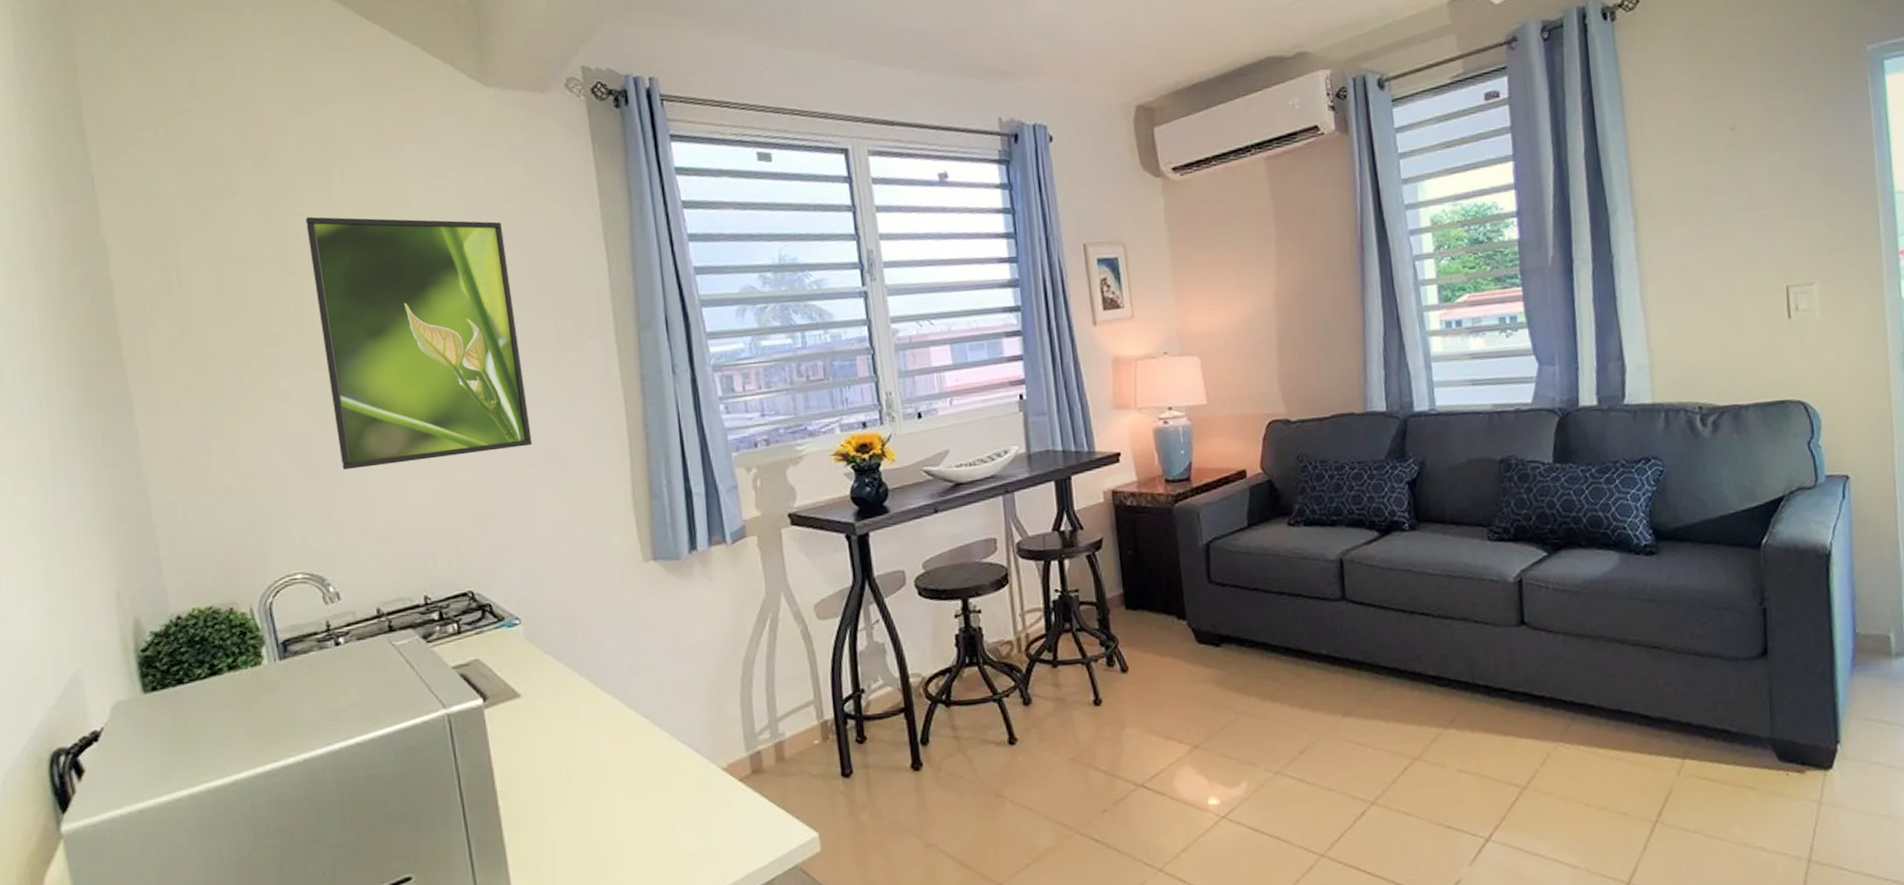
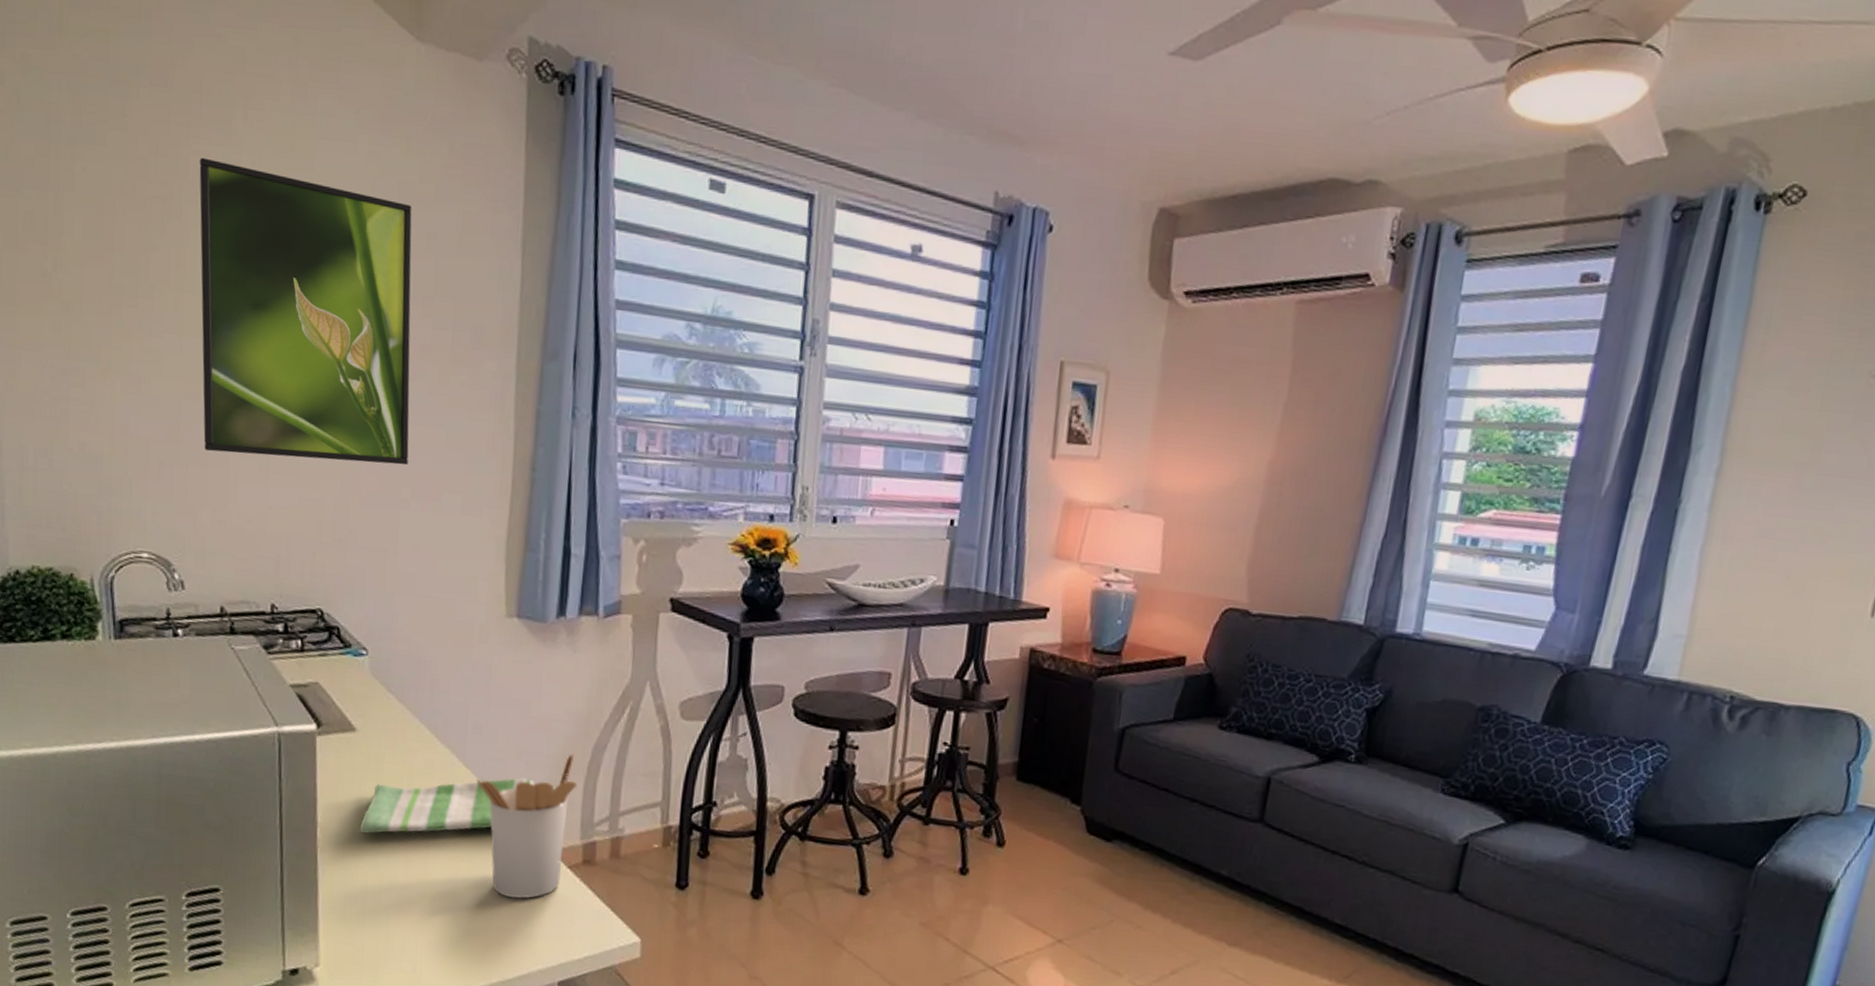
dish towel: none [537,705,695,792] -> present [359,777,534,834]
utensil holder: none [640,672,735,822] -> present [476,753,578,899]

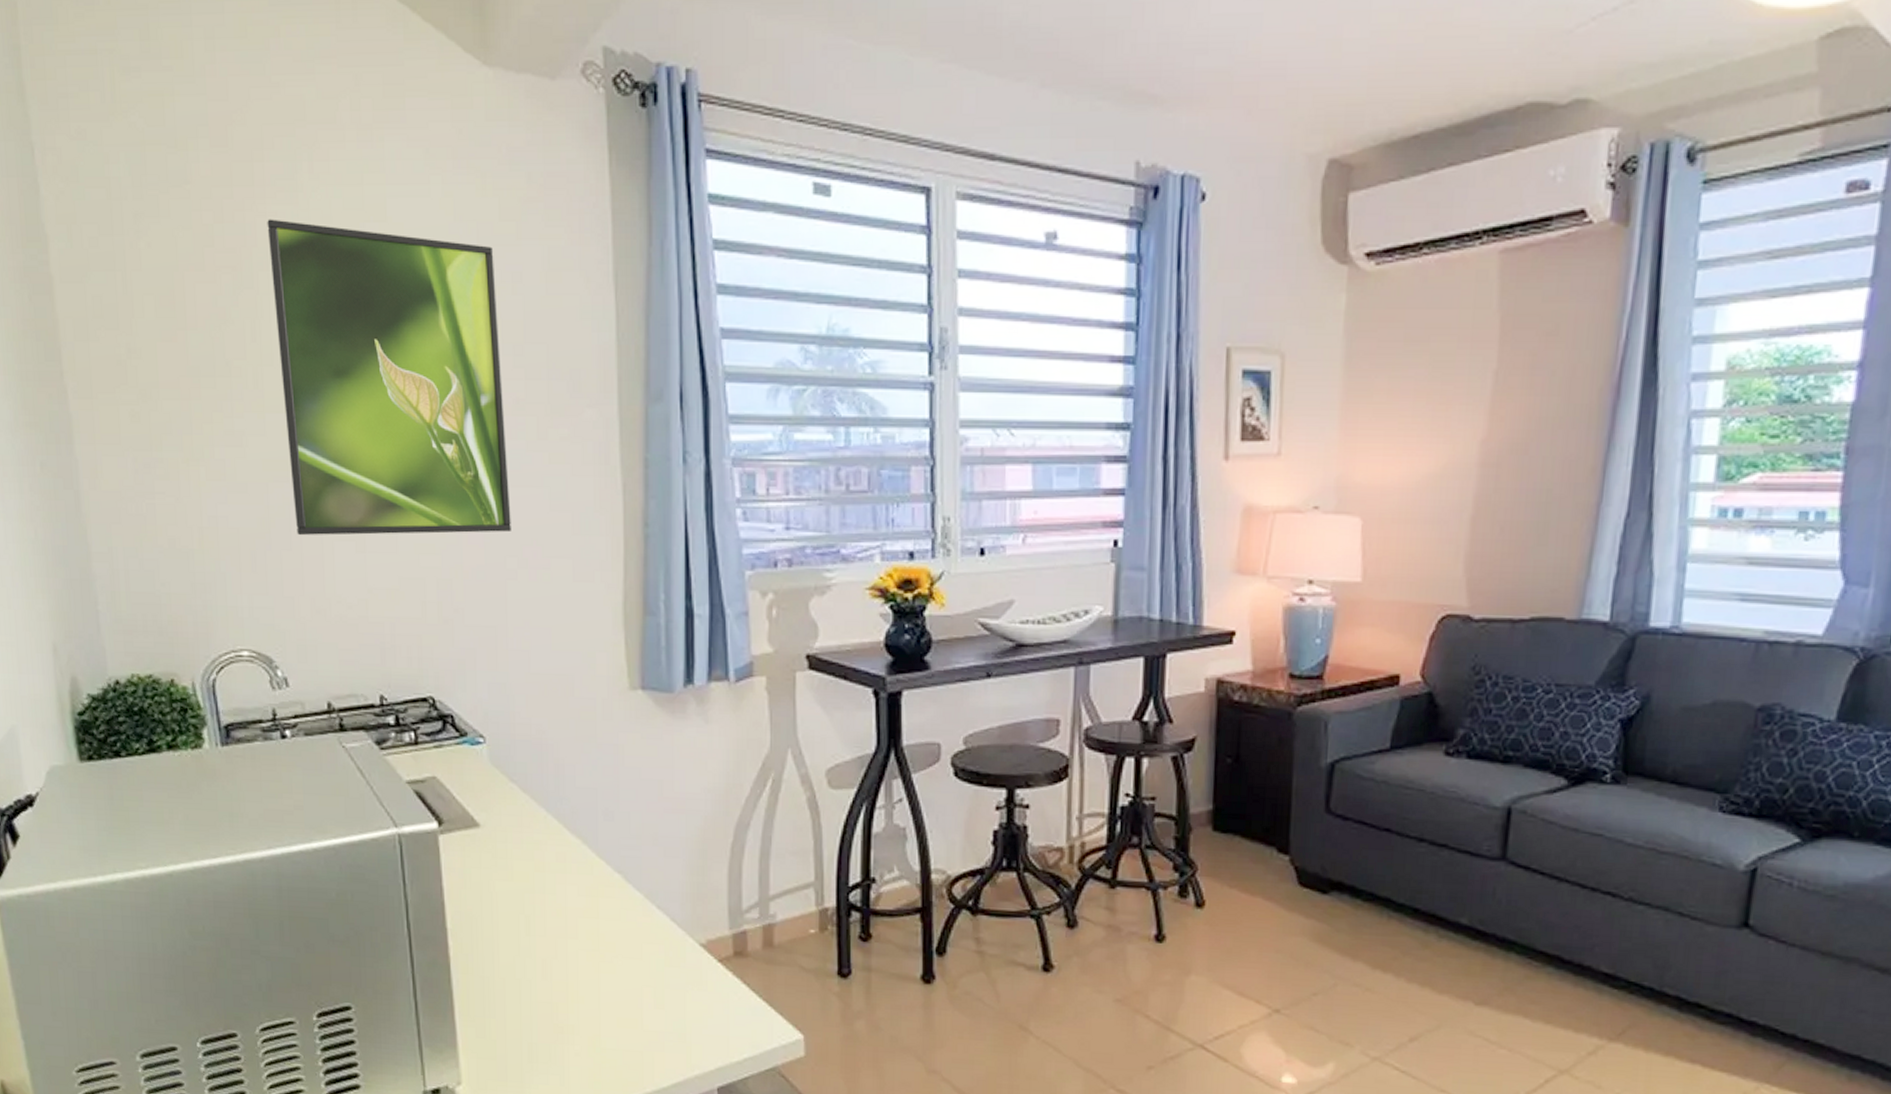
dish towel: present [359,777,534,834] -> none [491,864,675,938]
utensil holder: present [476,753,578,899] -> none [612,834,721,999]

